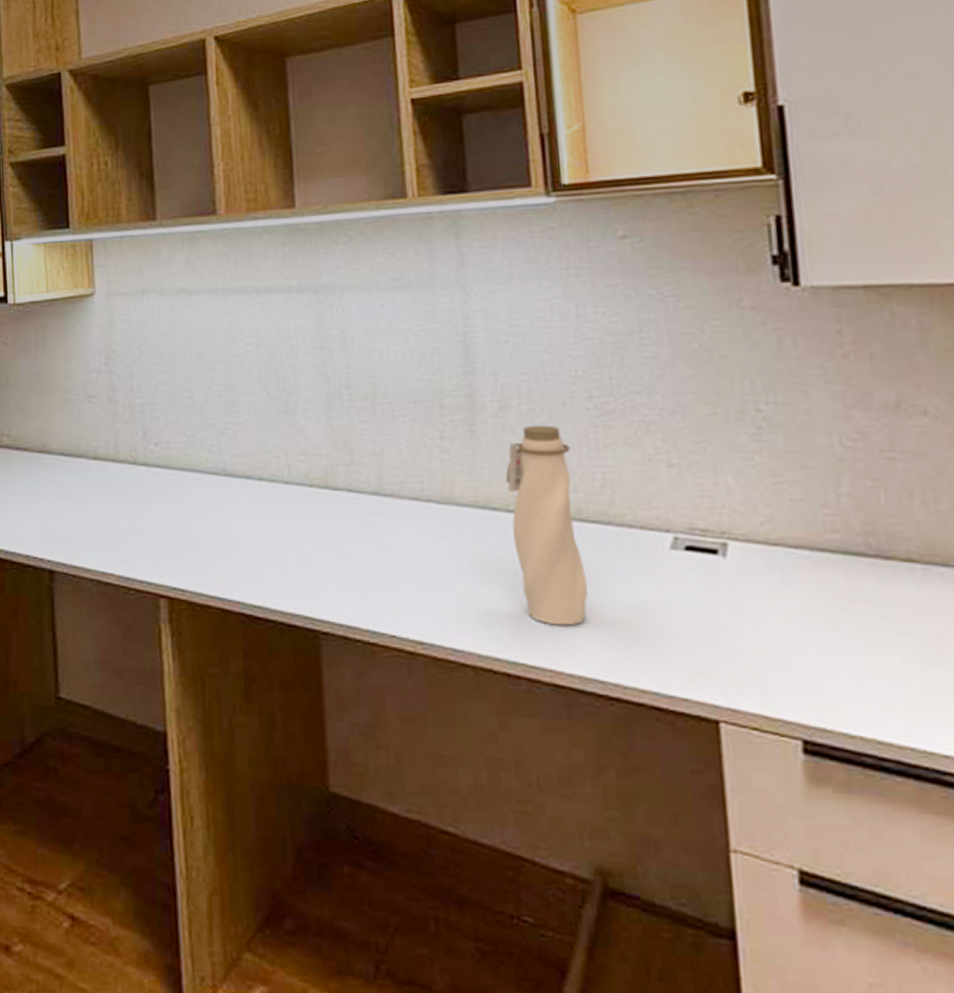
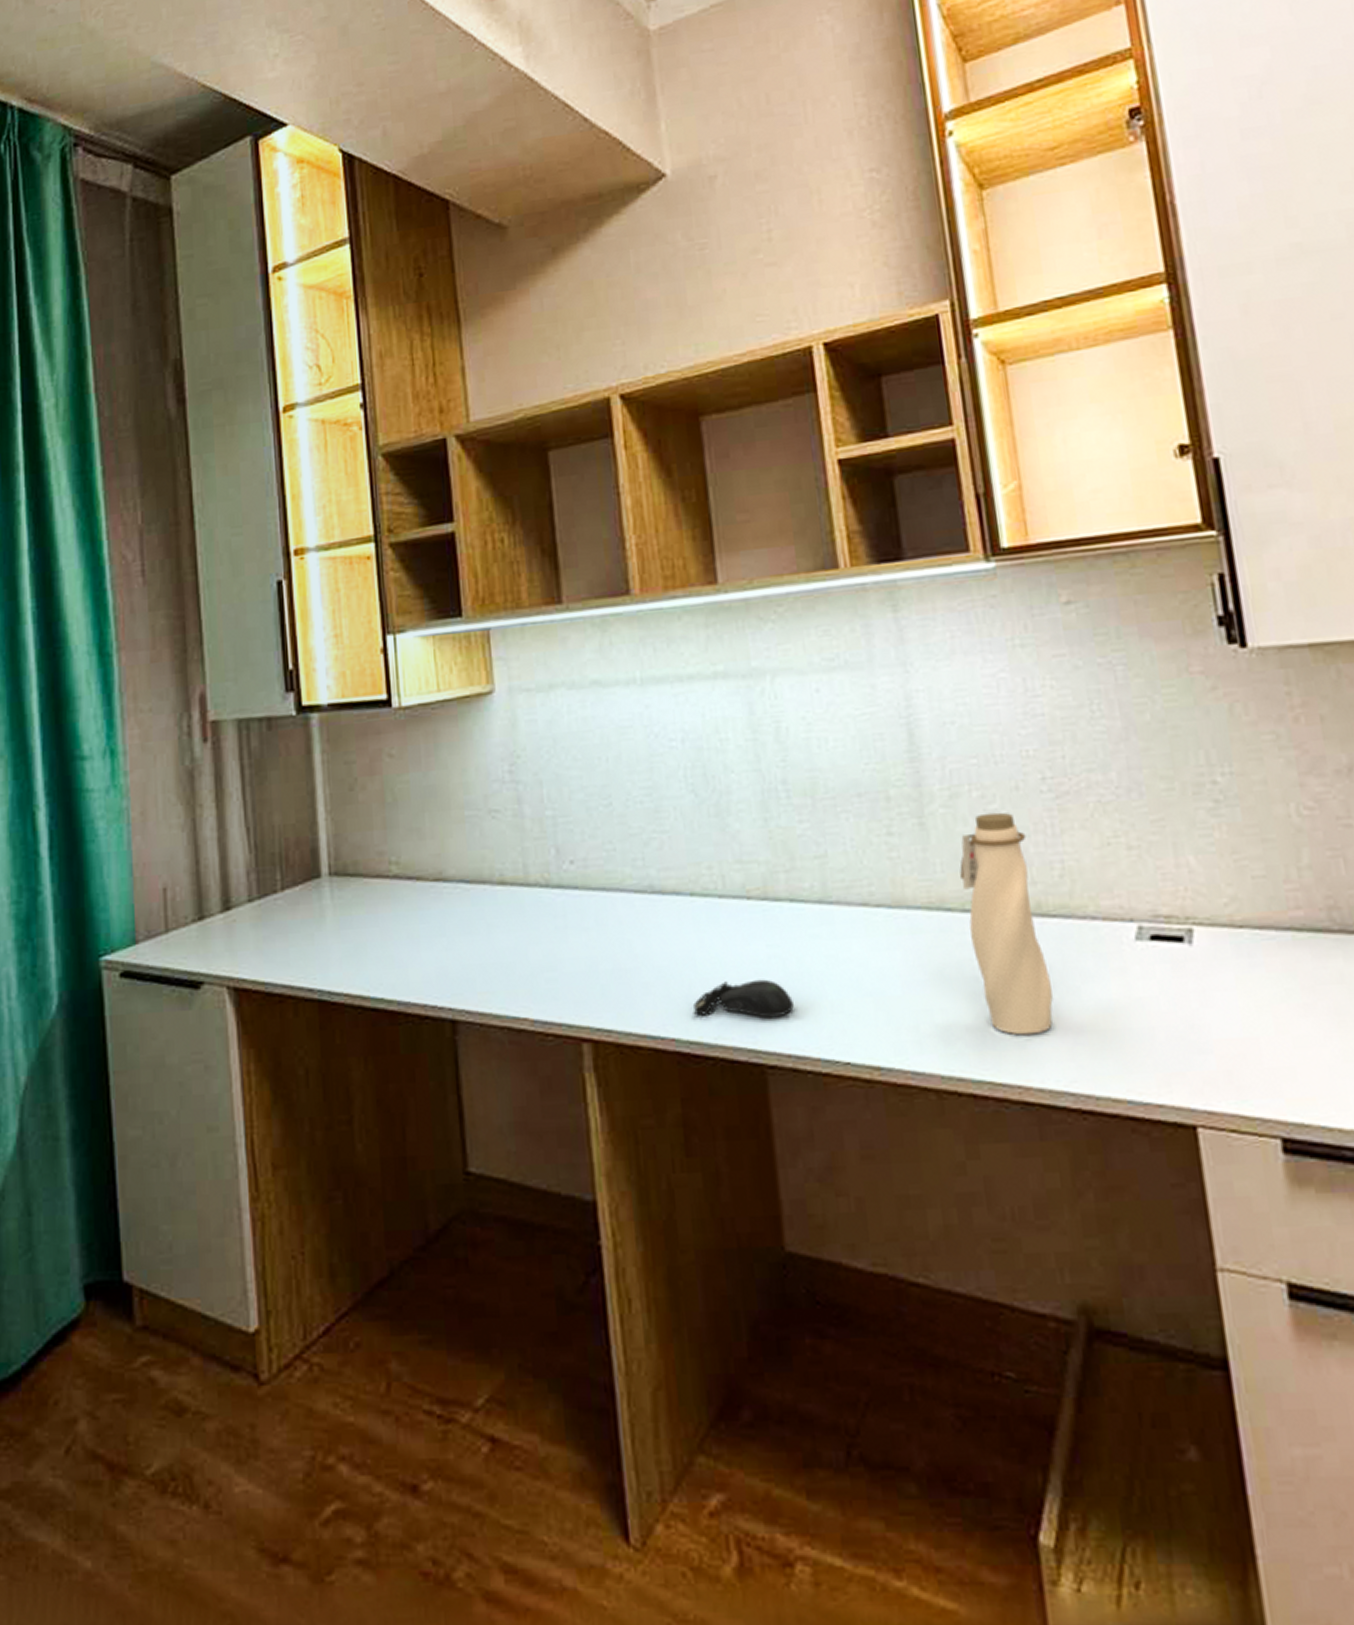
computer mouse: none [258,556,347,591] -> present [694,979,794,1018]

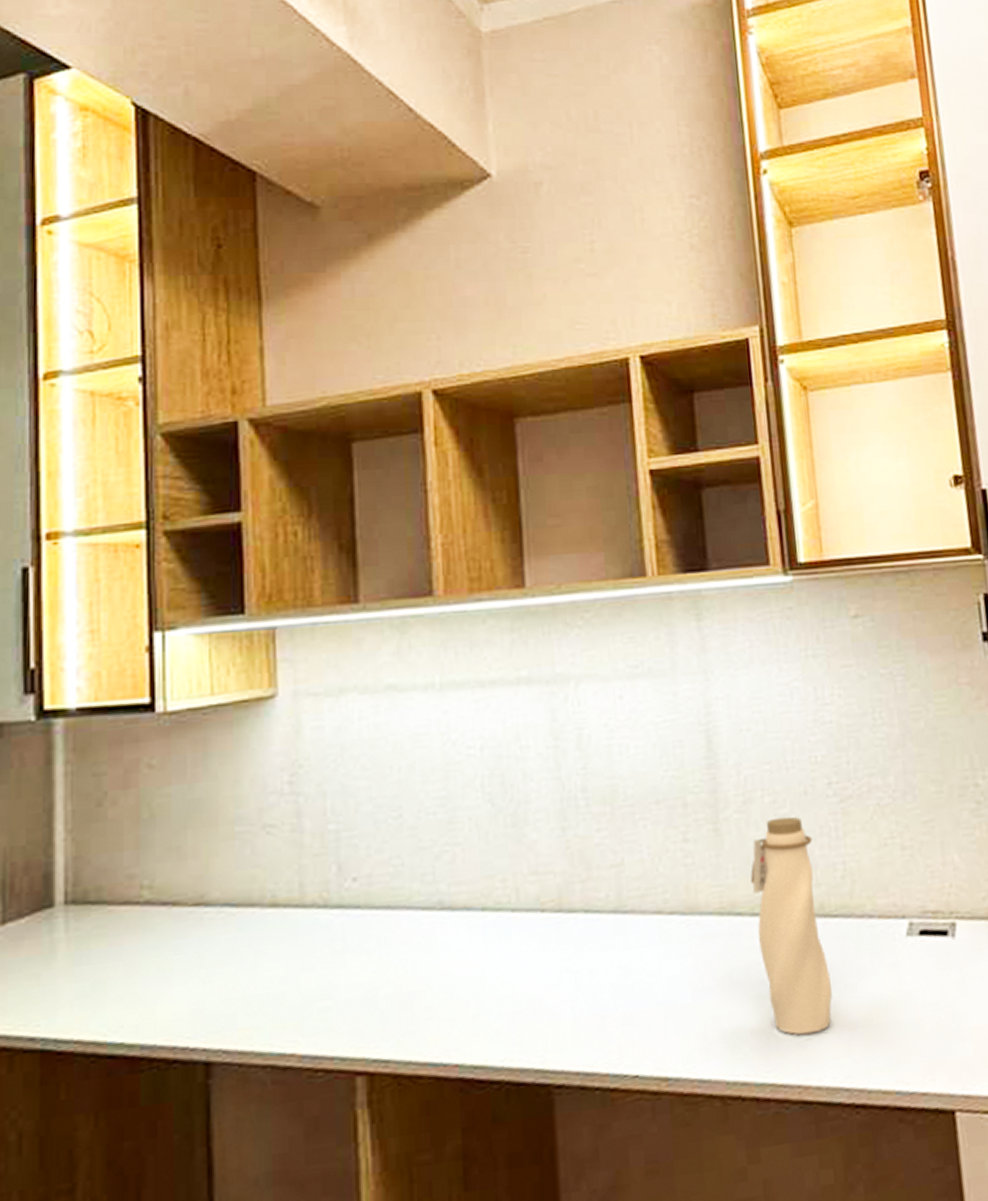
computer mouse: present [694,979,794,1018] -> none [480,994,584,1038]

